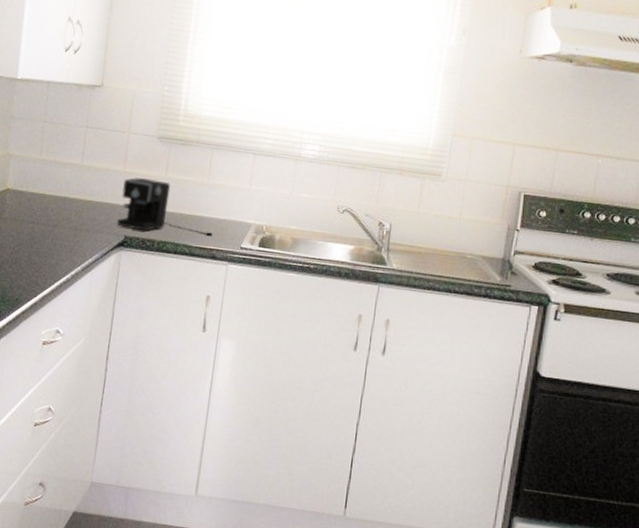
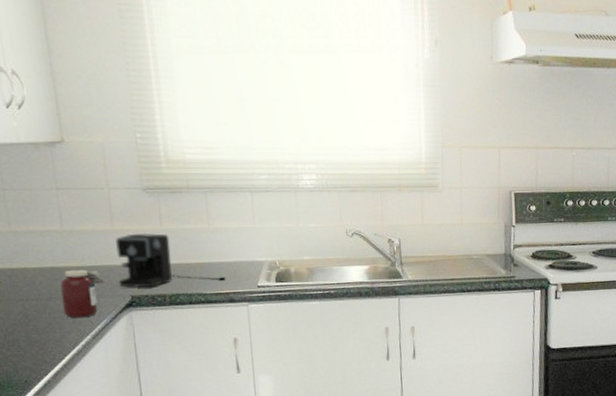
jar: none [64,202,111,249] -> present [60,269,111,318]

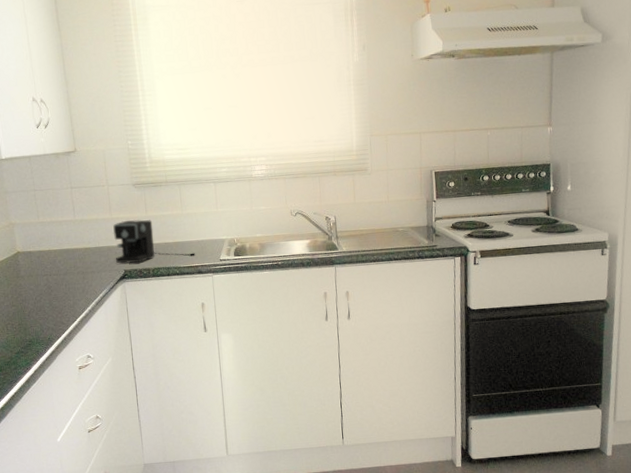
jar: present [60,269,111,318] -> none [73,250,110,288]

